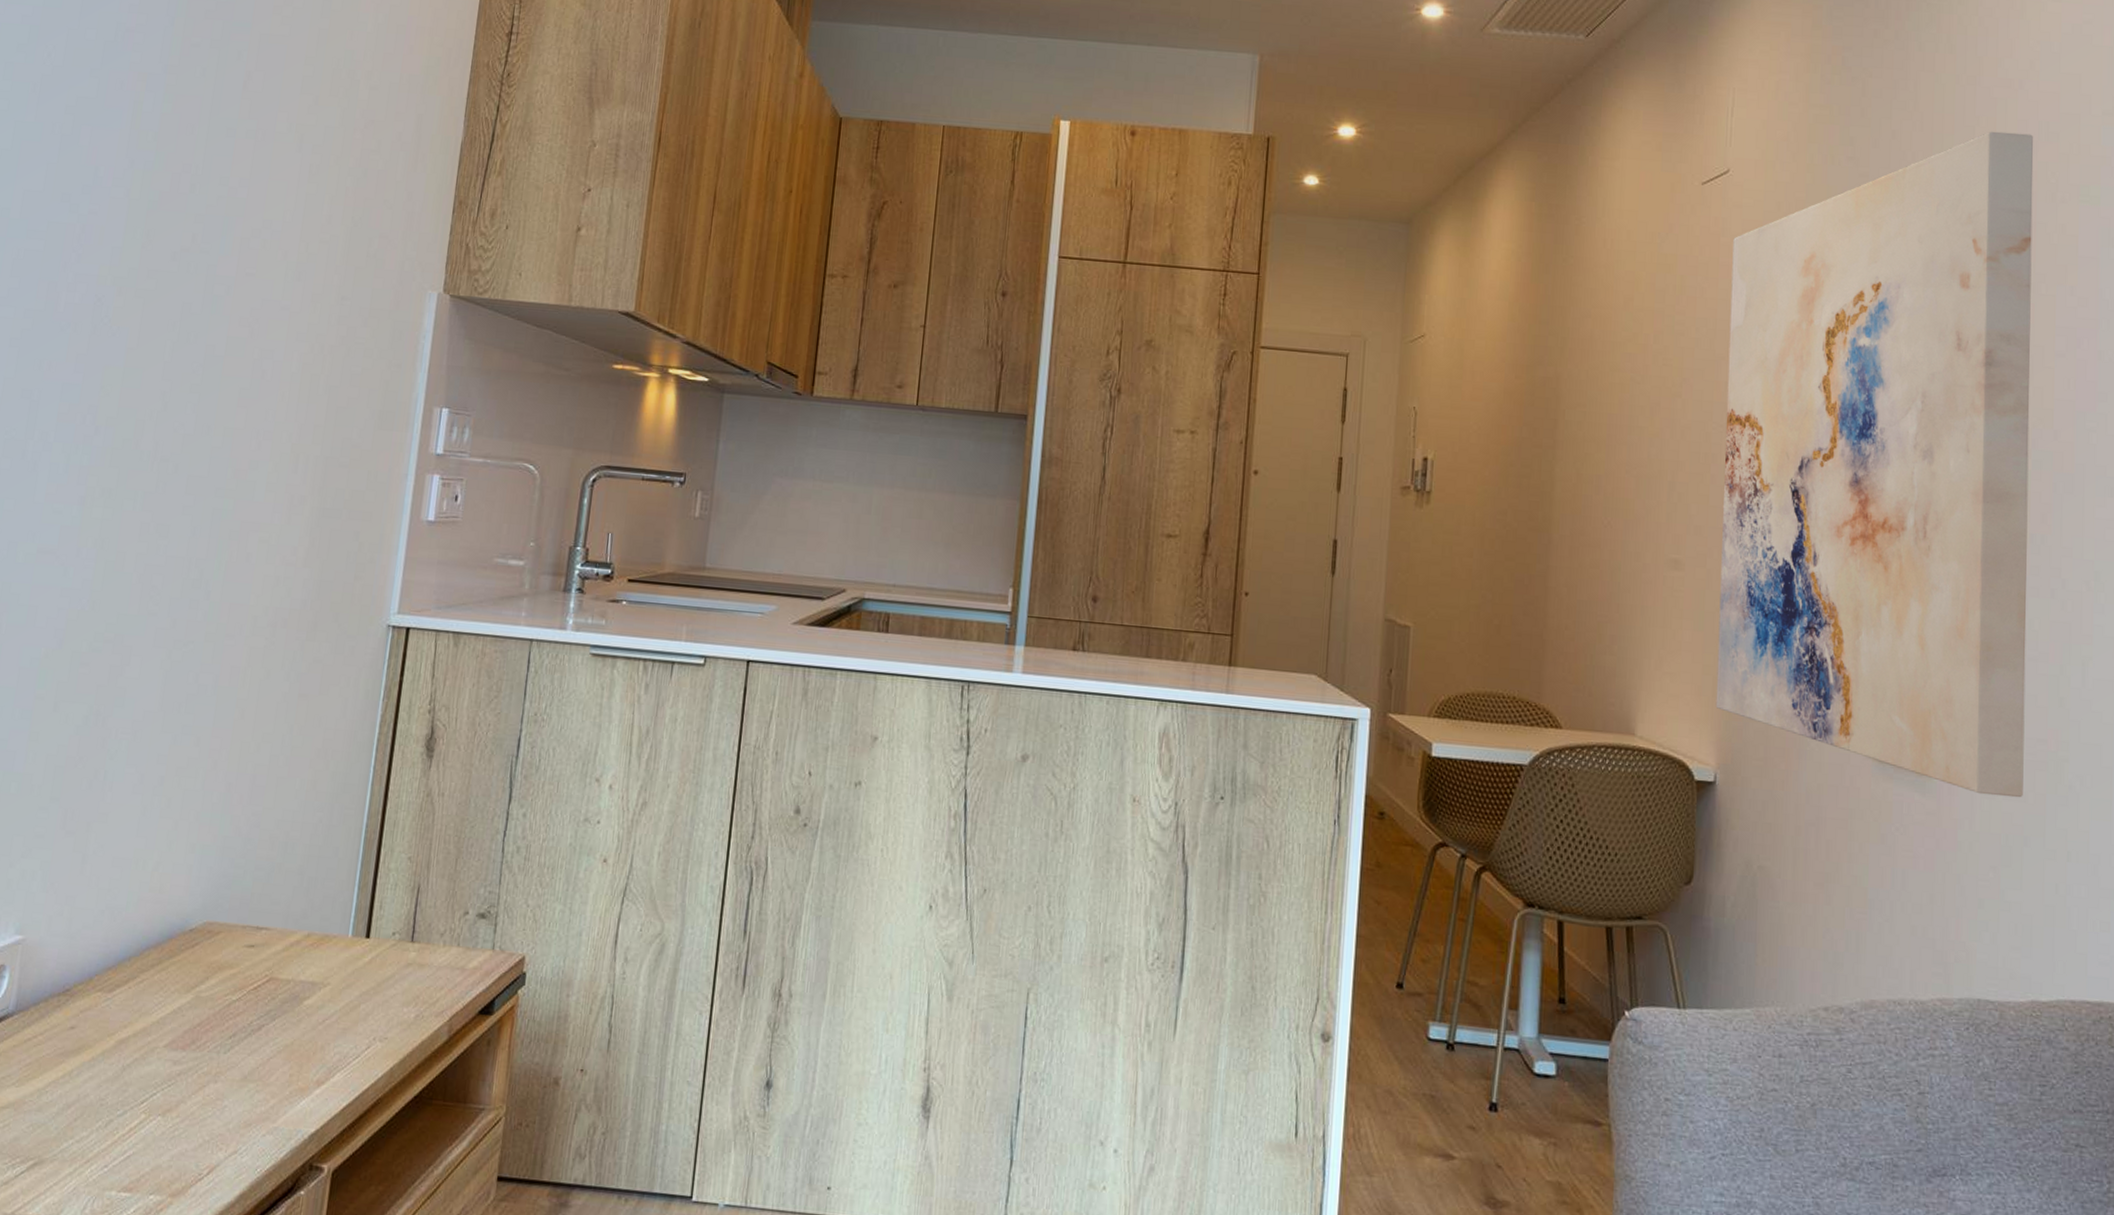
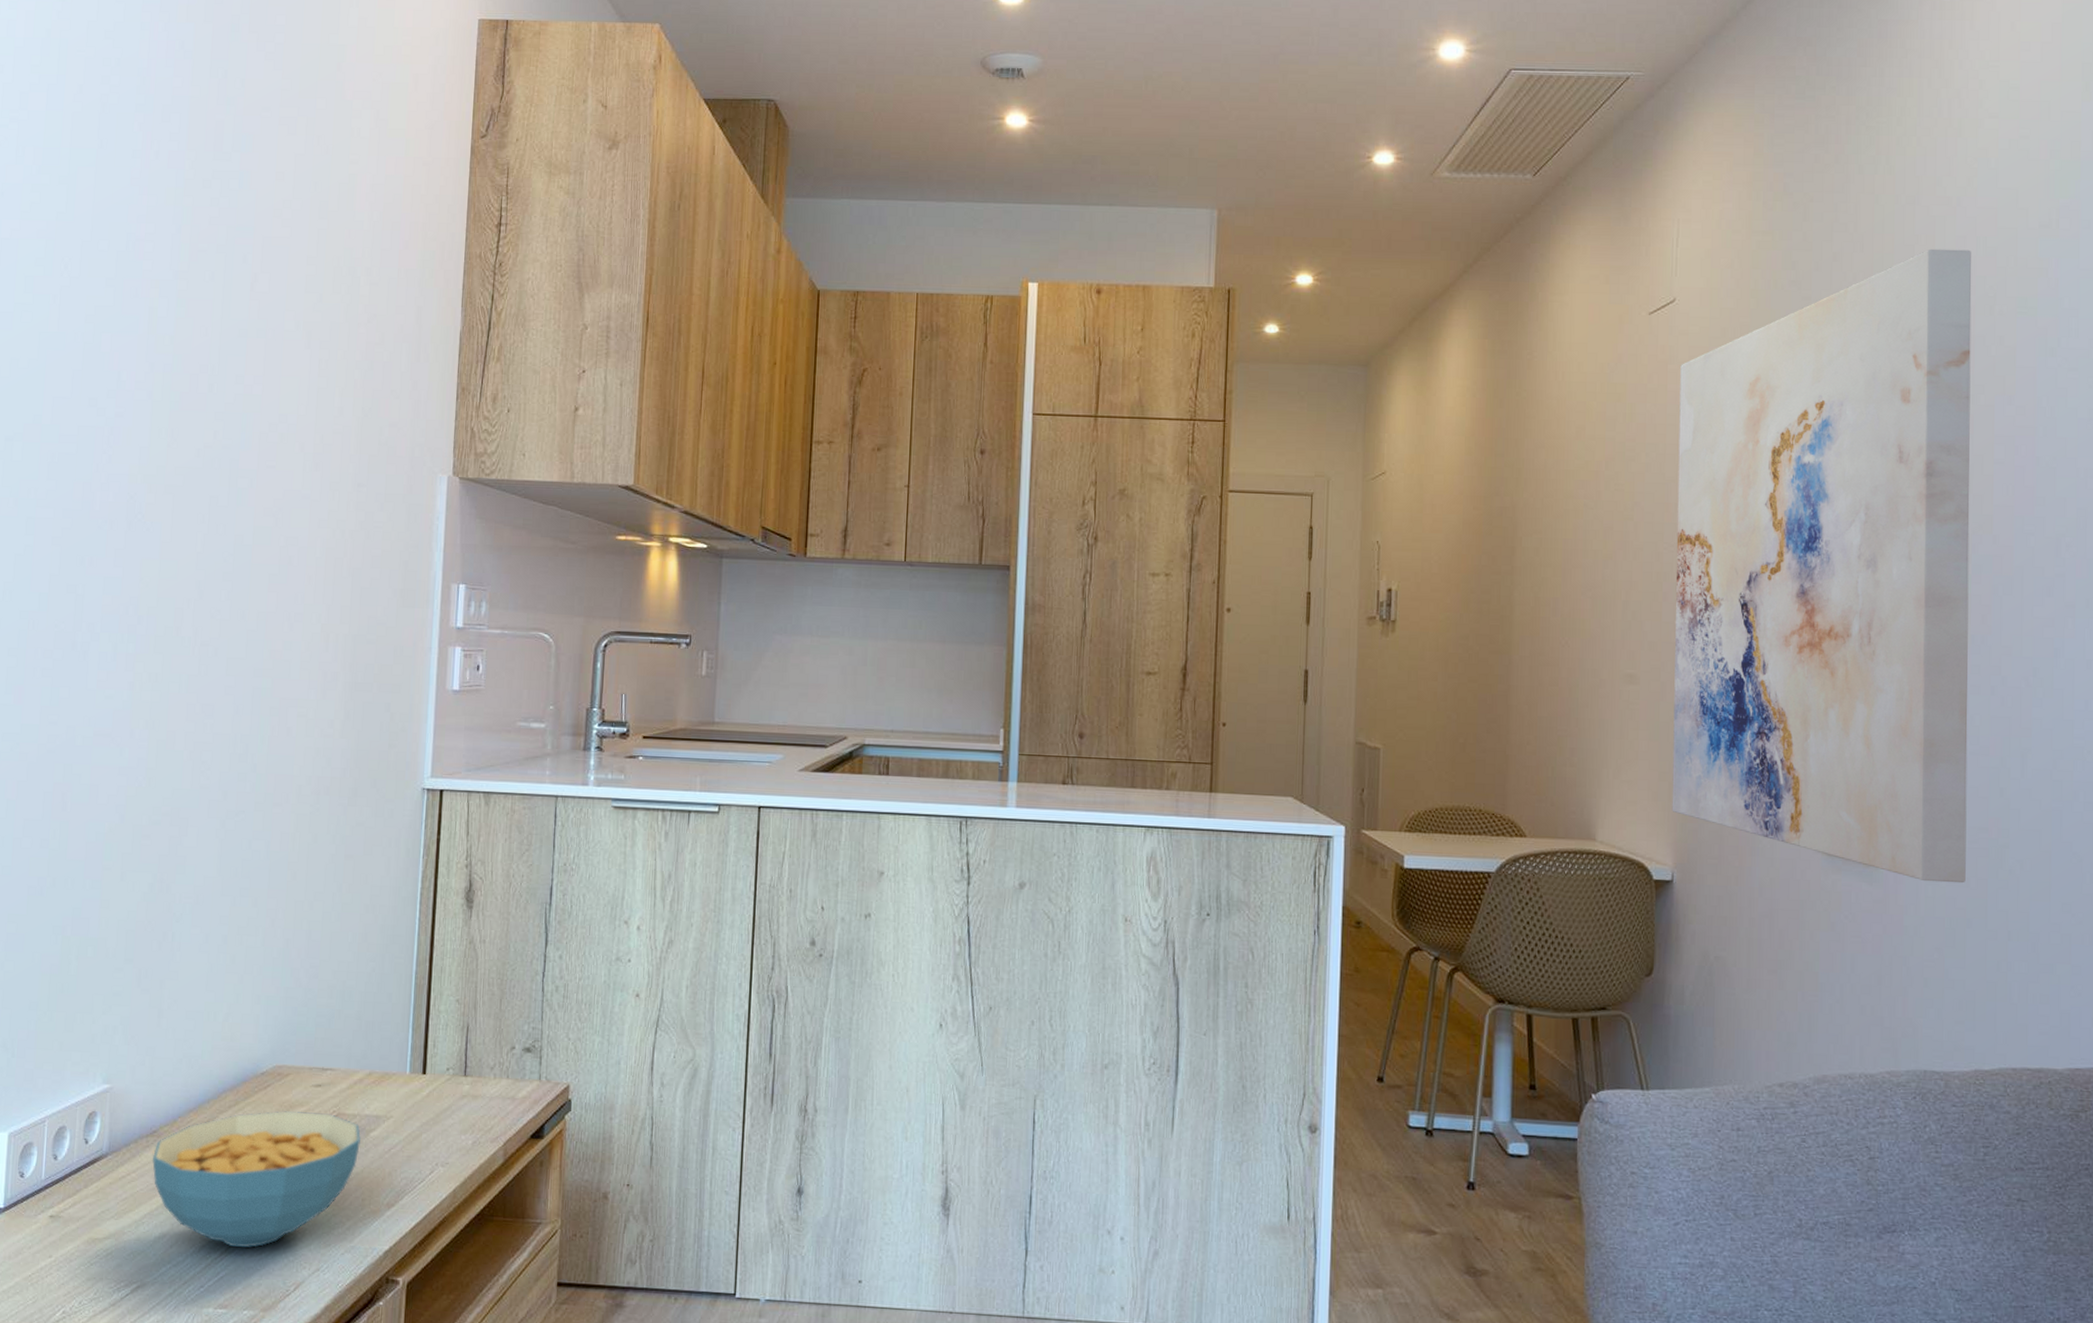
cereal bowl: none [62,972,294,1124] -> present [152,1110,361,1247]

